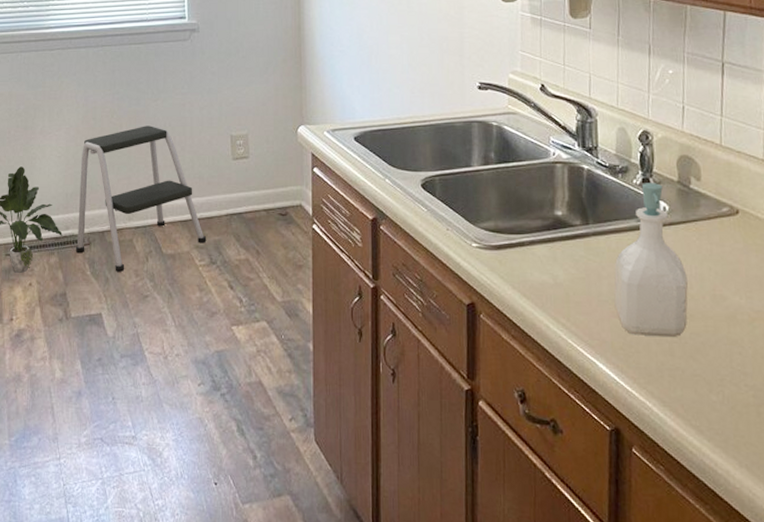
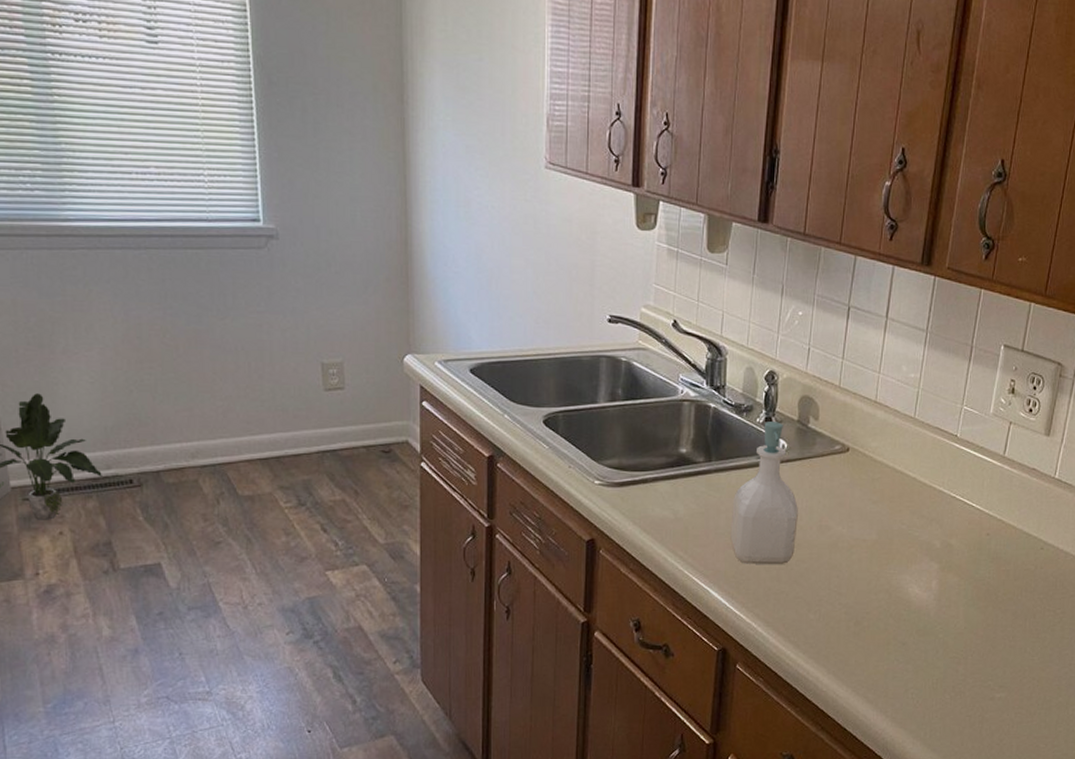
step stool: present [75,126,207,272] -> none [121,348,294,516]

